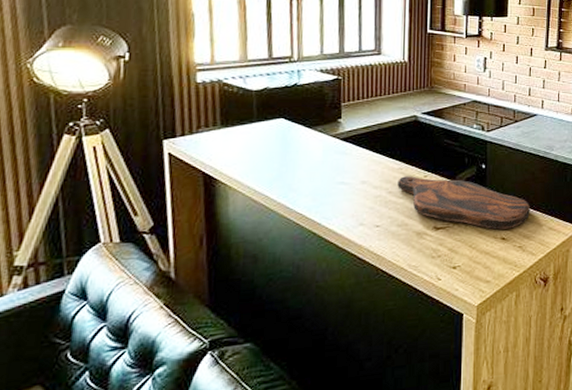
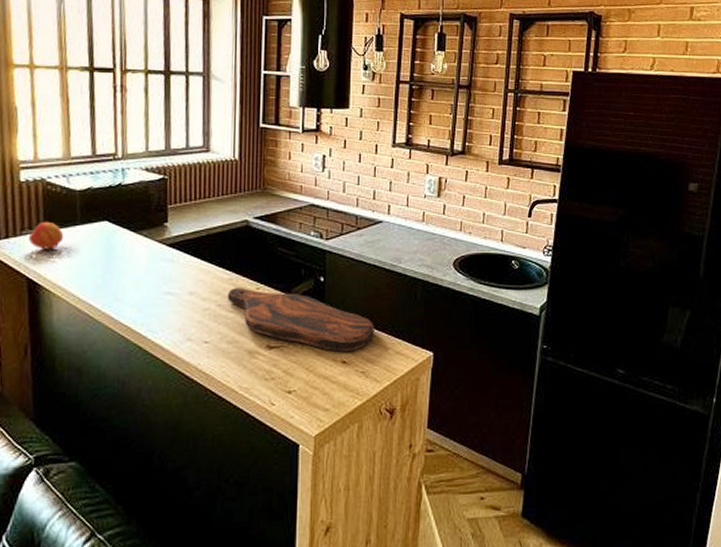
fruit: none [204,119,241,146] -> present [28,221,64,250]

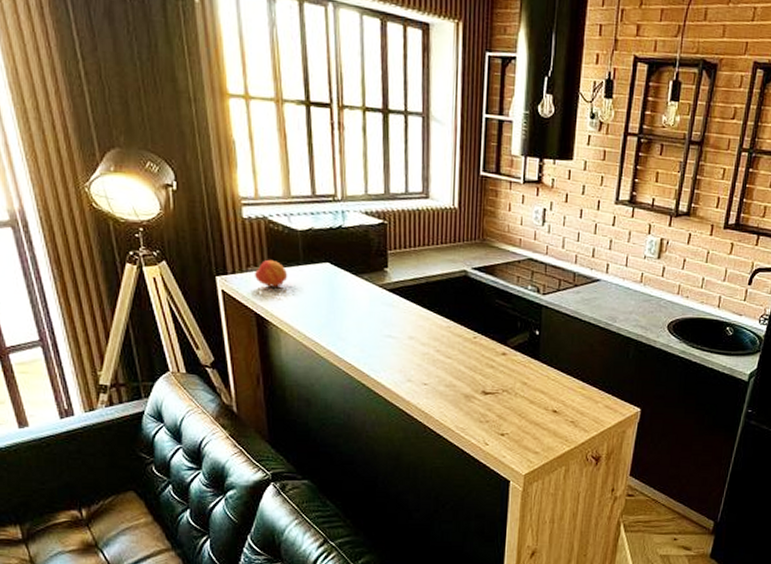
cutting board: present [228,288,374,352] -> none [446,335,586,402]

